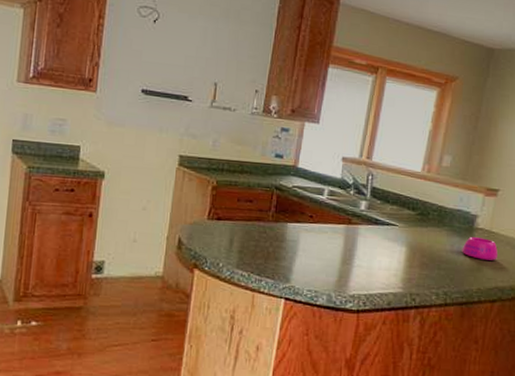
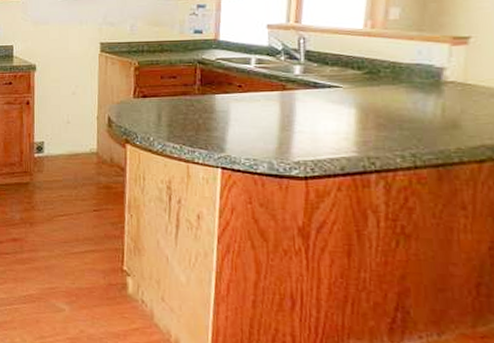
bowl: present [462,236,499,261] -> none [428,91,481,116]

